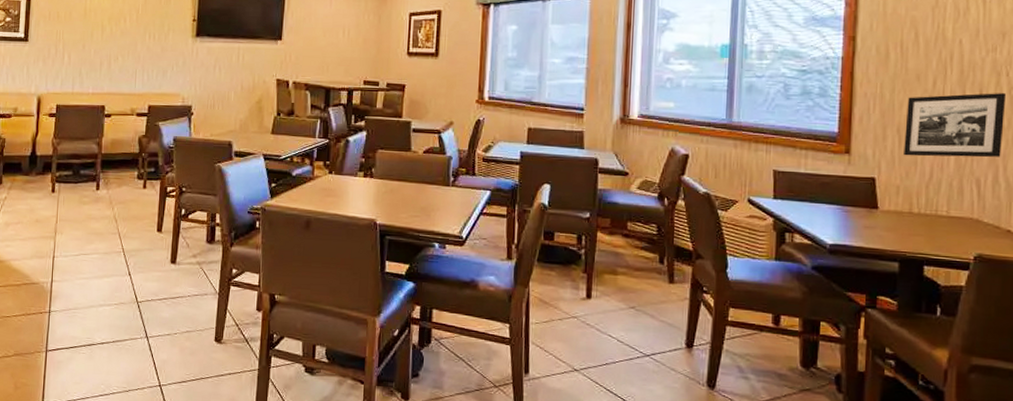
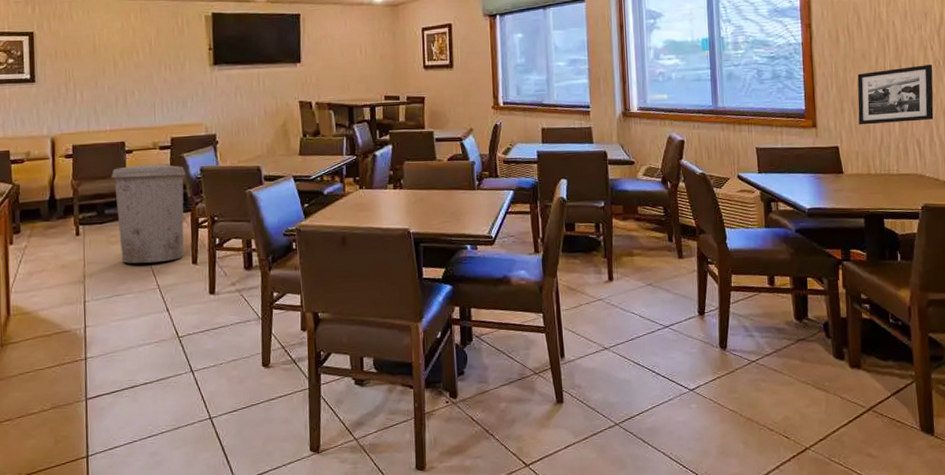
trash can: none [89,130,160,227] -> present [111,164,186,264]

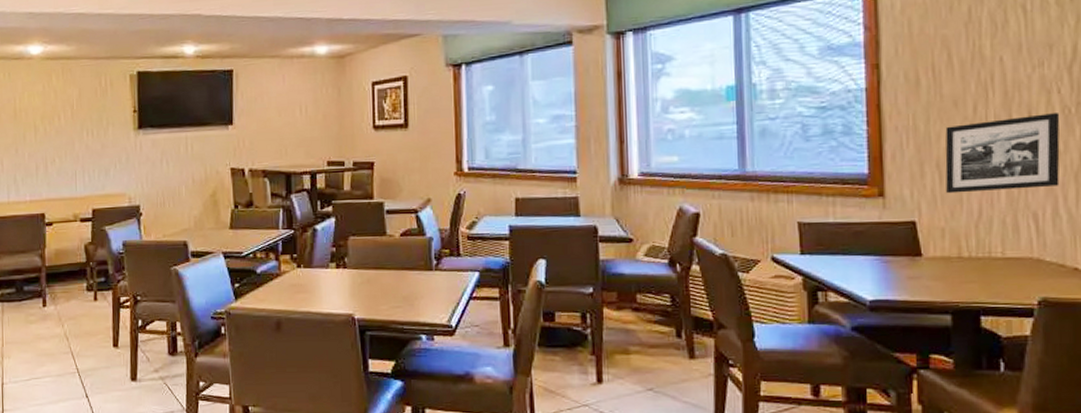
trash can: present [111,164,186,264] -> none [31,238,108,345]

